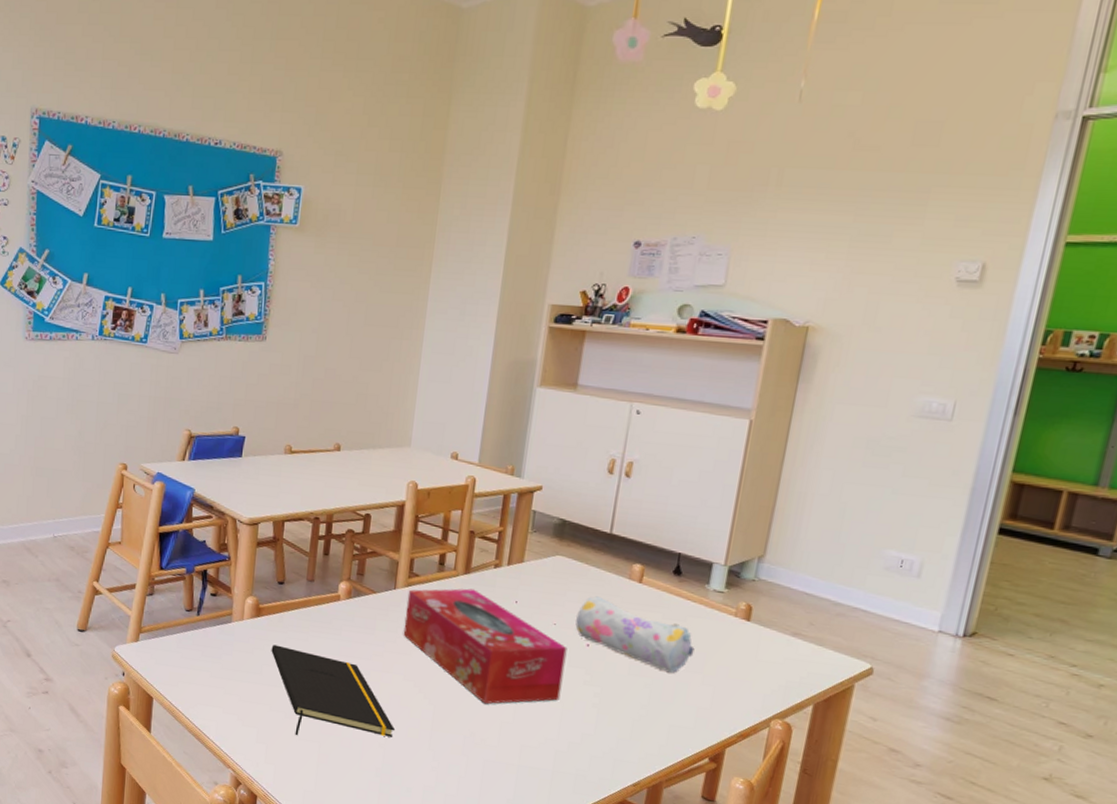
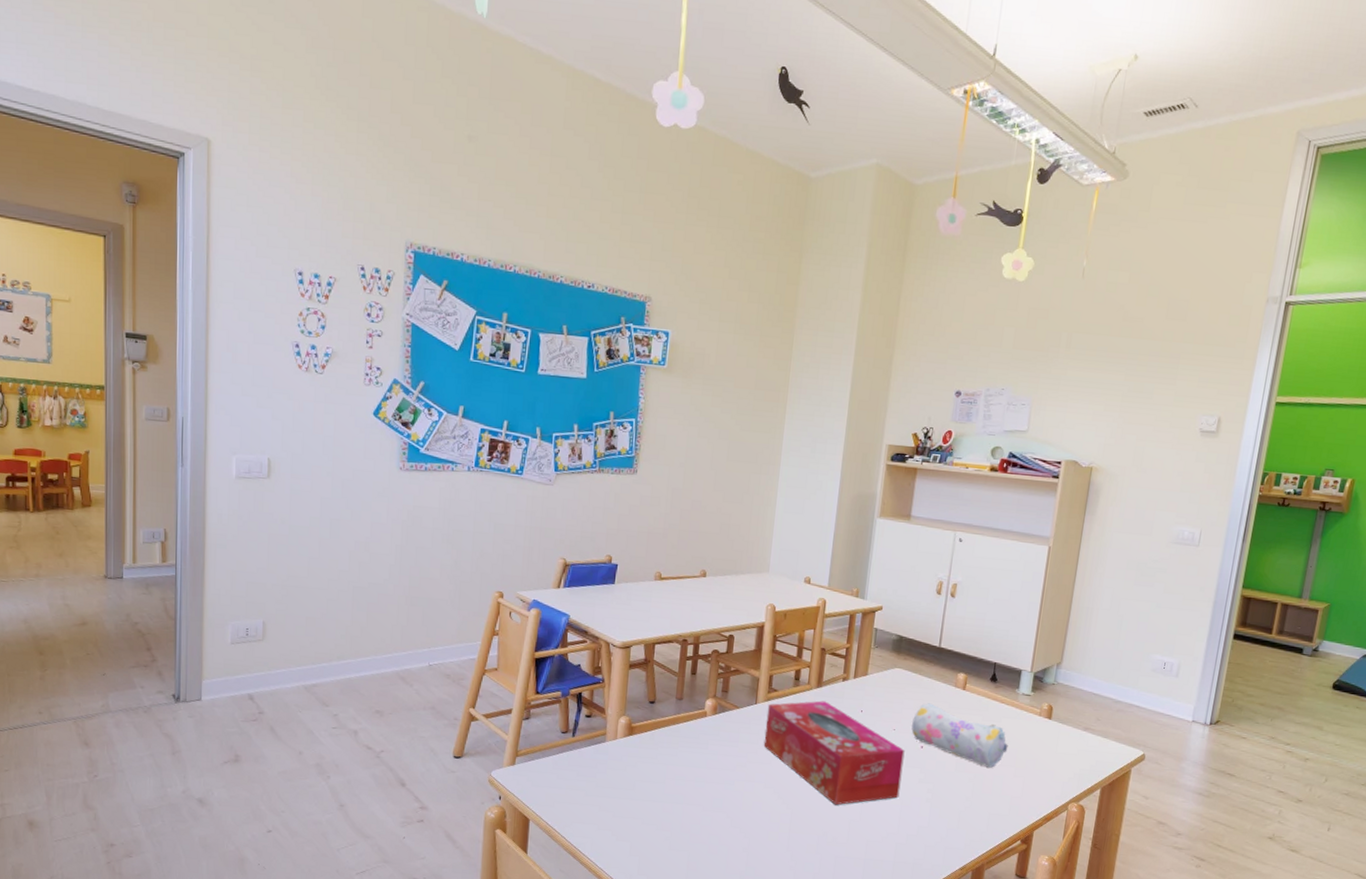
notepad: present [271,644,396,737] -> none [643,761,758,847]

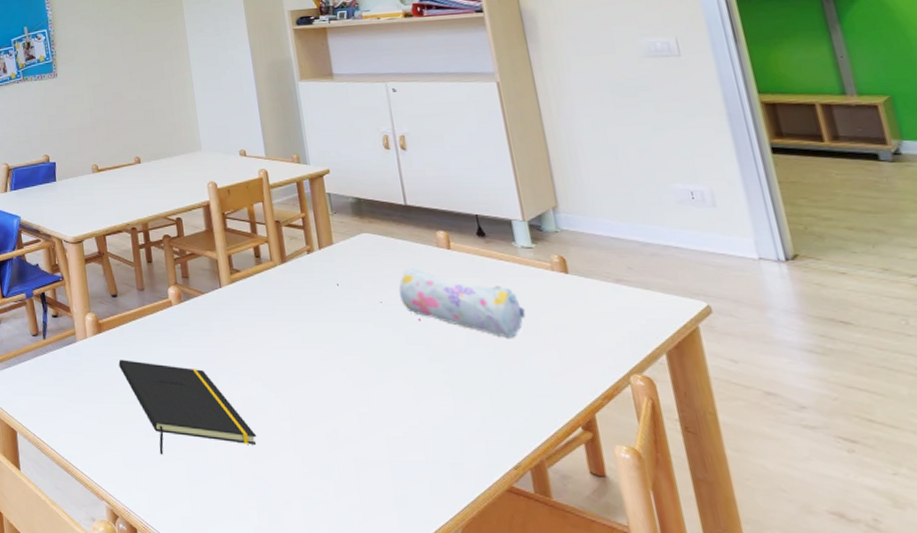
notepad: none [643,761,758,847] -> present [118,359,257,455]
tissue box: present [763,701,905,805] -> none [233,277,410,396]

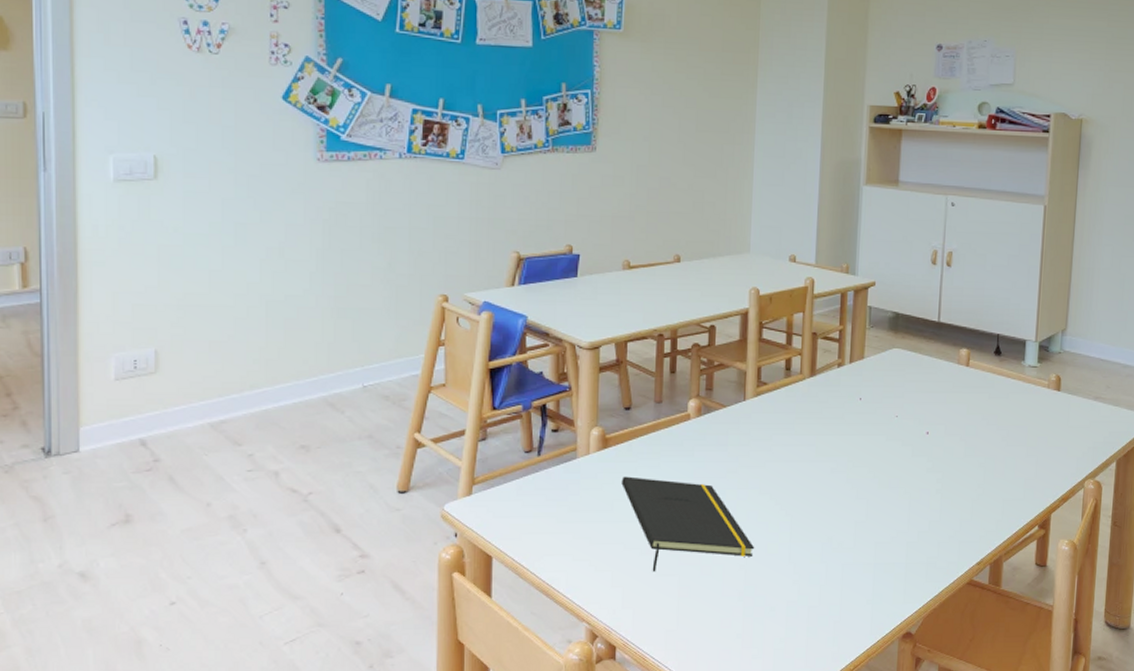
pencil case: present [399,268,526,338] -> none [915,384,1018,449]

